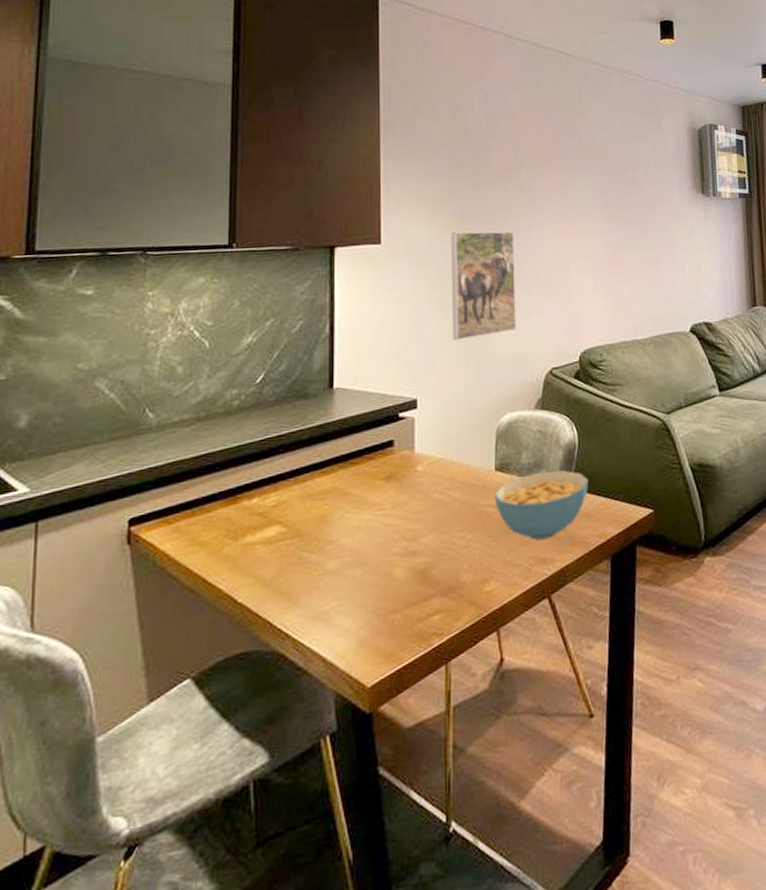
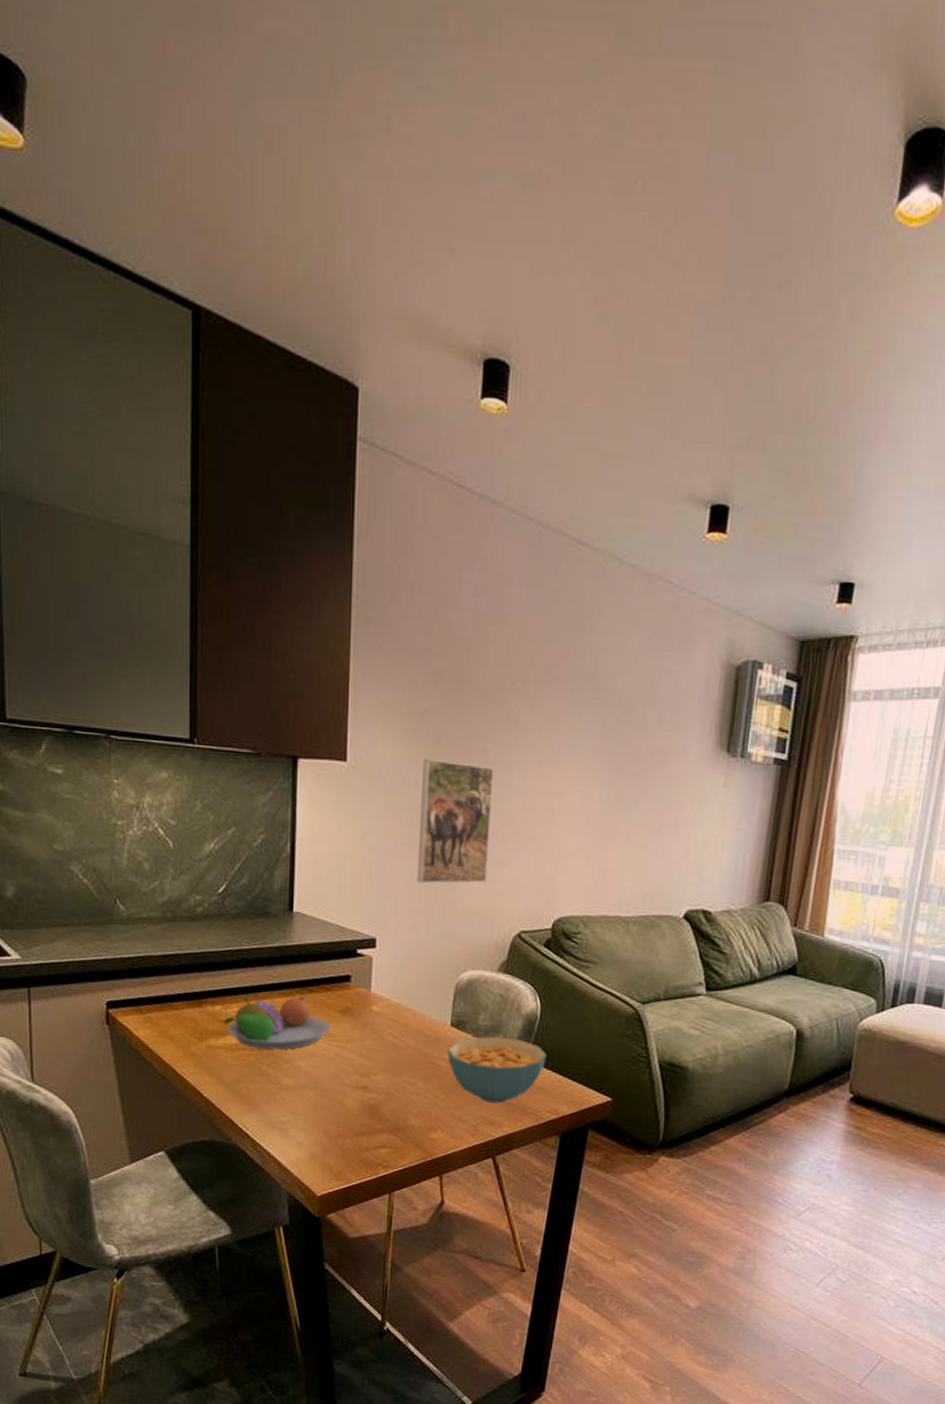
fruit bowl: none [262,472,376,536] -> present [224,997,331,1050]

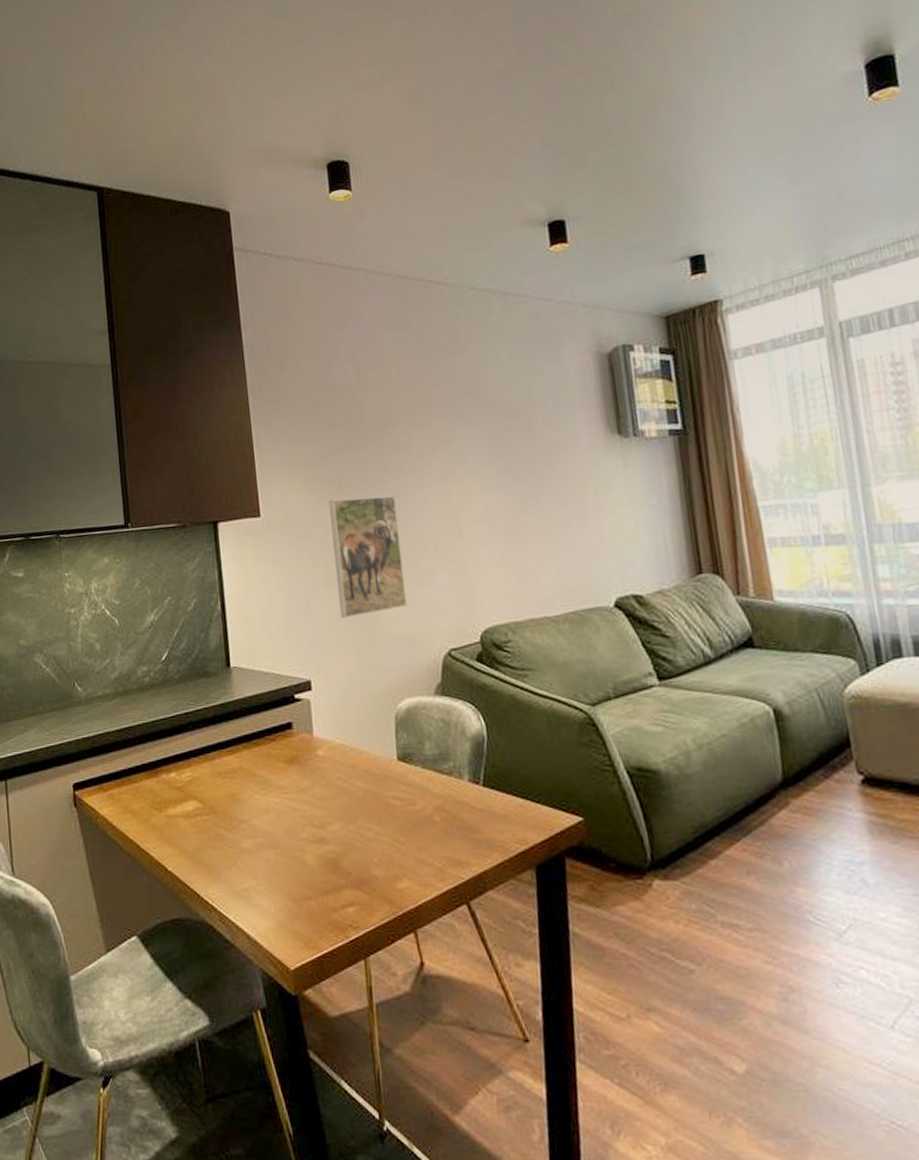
fruit bowl: present [224,997,331,1050] -> none [179,752,281,812]
cereal bowl: present [447,1036,547,1103] -> none [399,764,503,840]

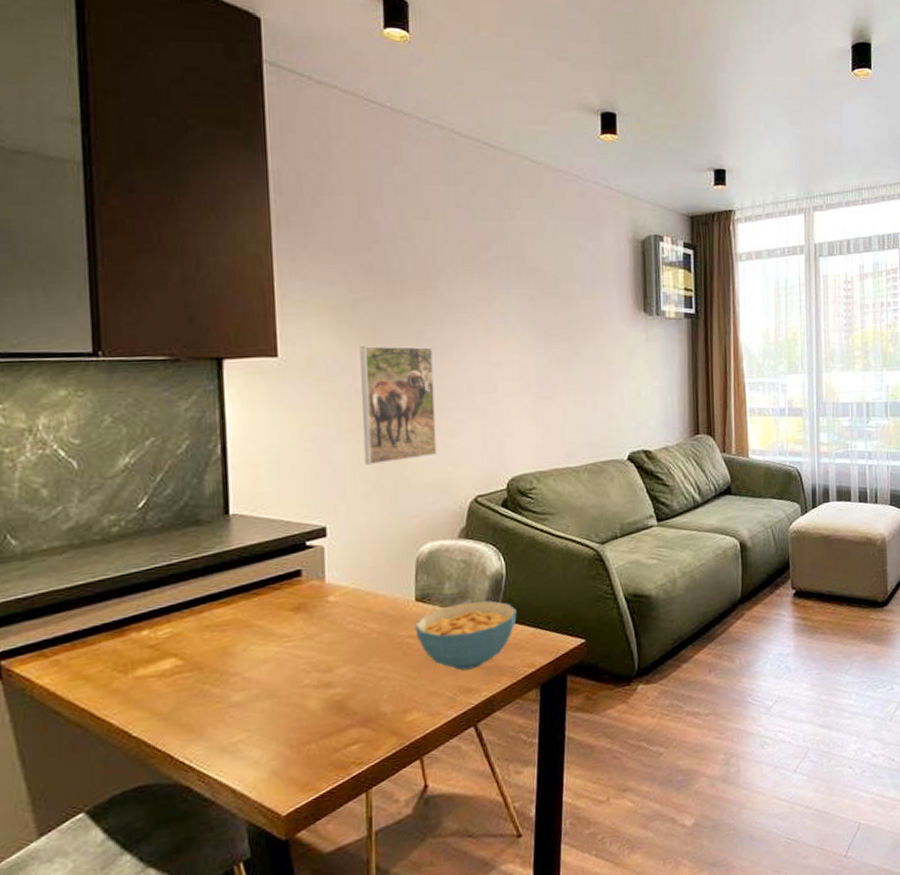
cereal bowl: none [399,764,503,840] -> present [415,600,517,671]

